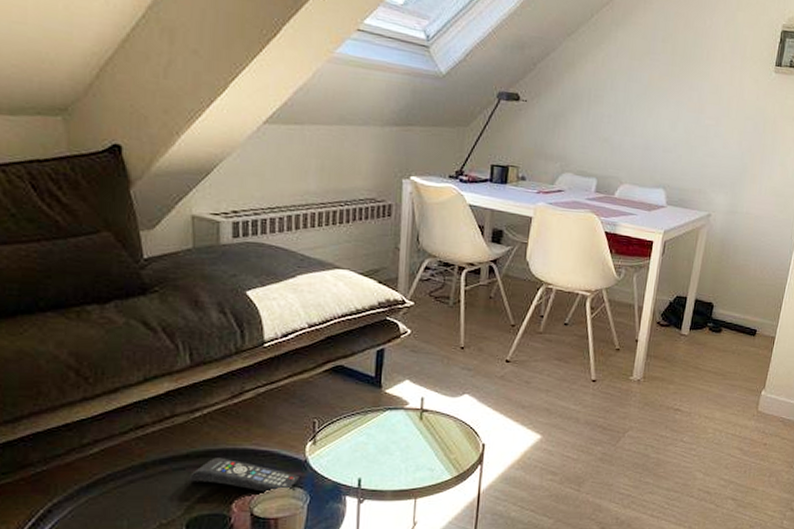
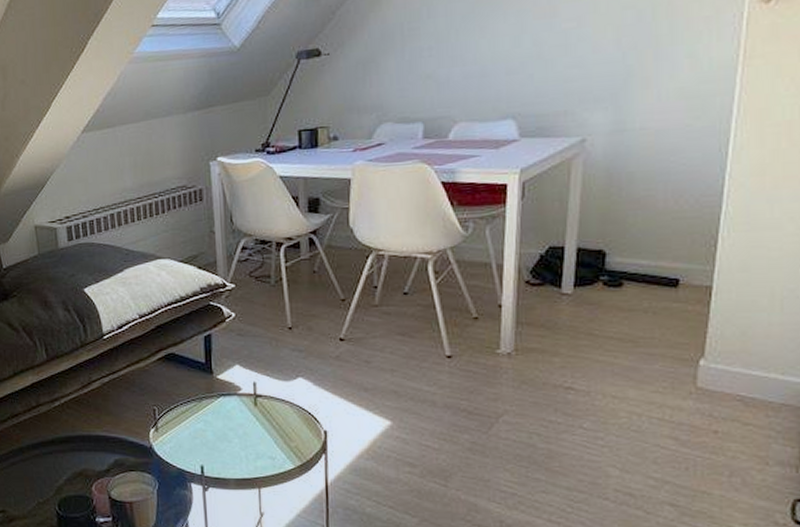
remote control: present [188,457,300,493] -> none [56,443,147,478]

